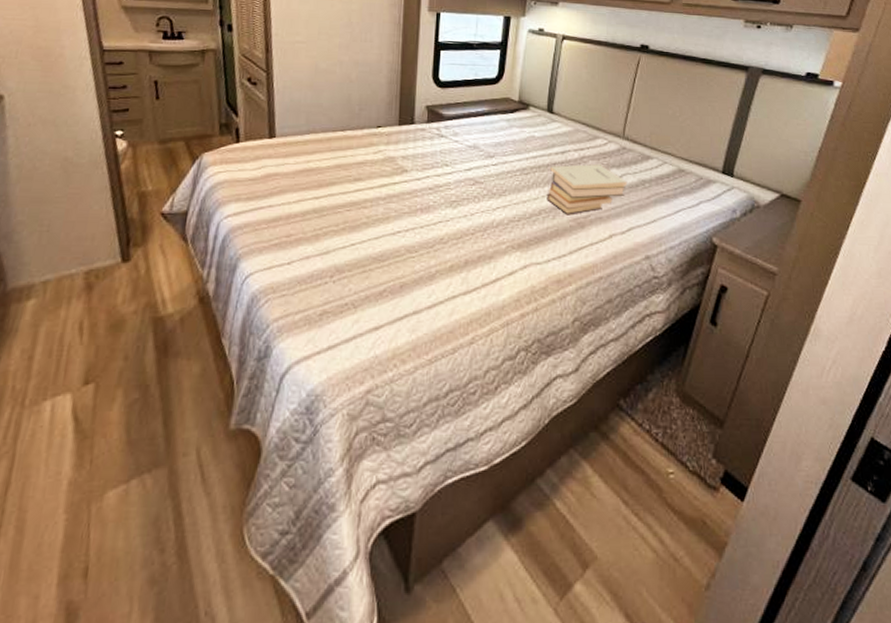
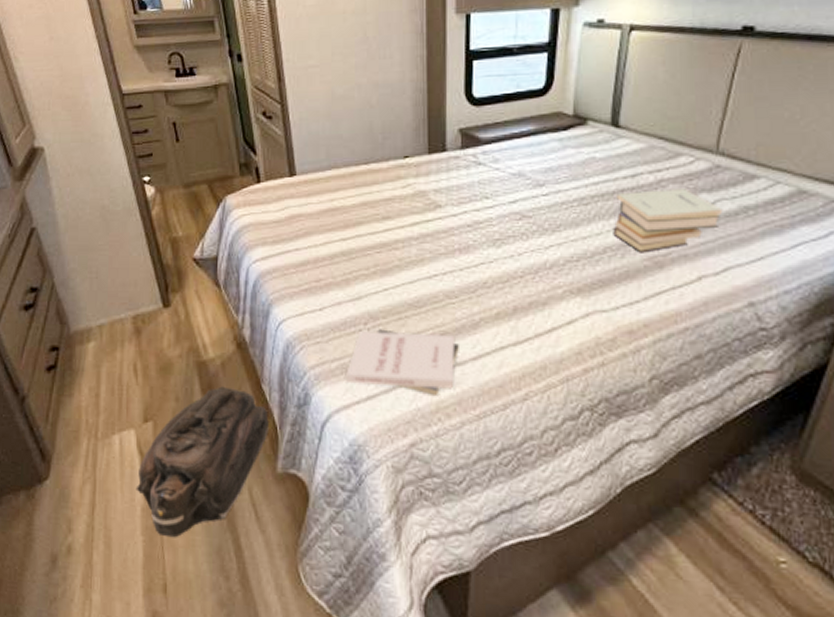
duffel bag: none [64,342,226,512] -> present [136,386,269,538]
books: none [308,281,418,343] -> present [345,329,461,395]

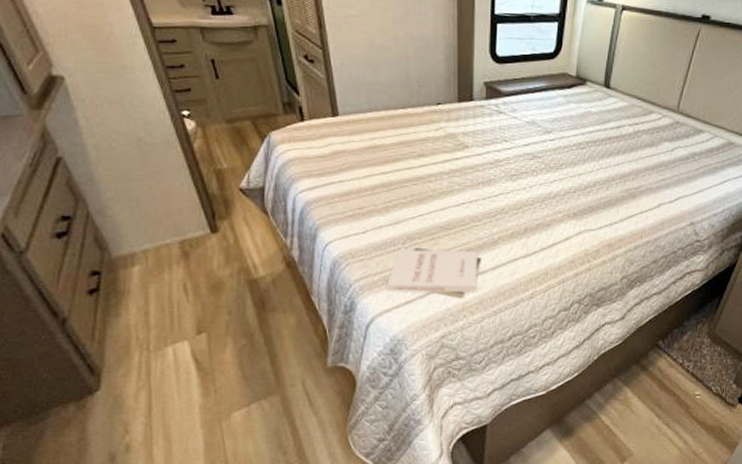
duffel bag: present [136,386,269,538] -> none [192,300,319,427]
books: present [613,189,723,253] -> none [601,139,679,187]

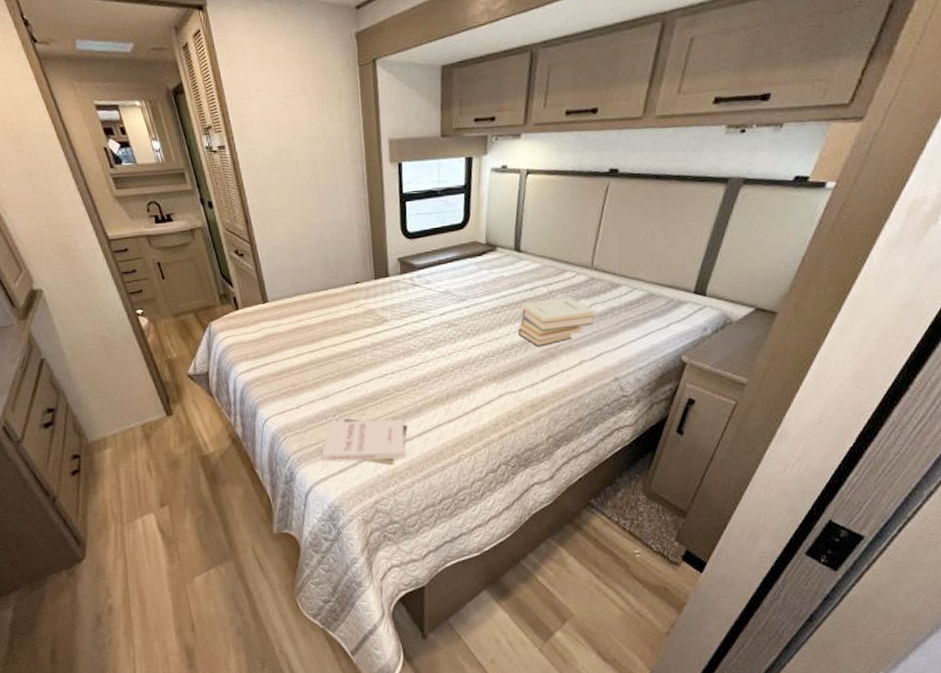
books: none [601,139,679,187] -> present [518,297,597,347]

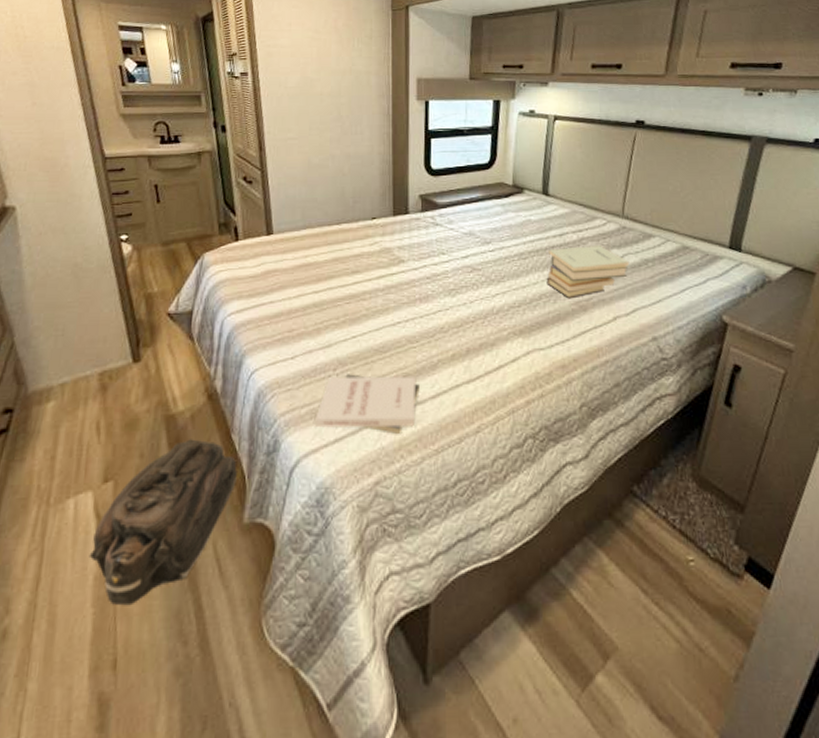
duffel bag: none [160,473,264,591] -> present [89,439,237,606]

